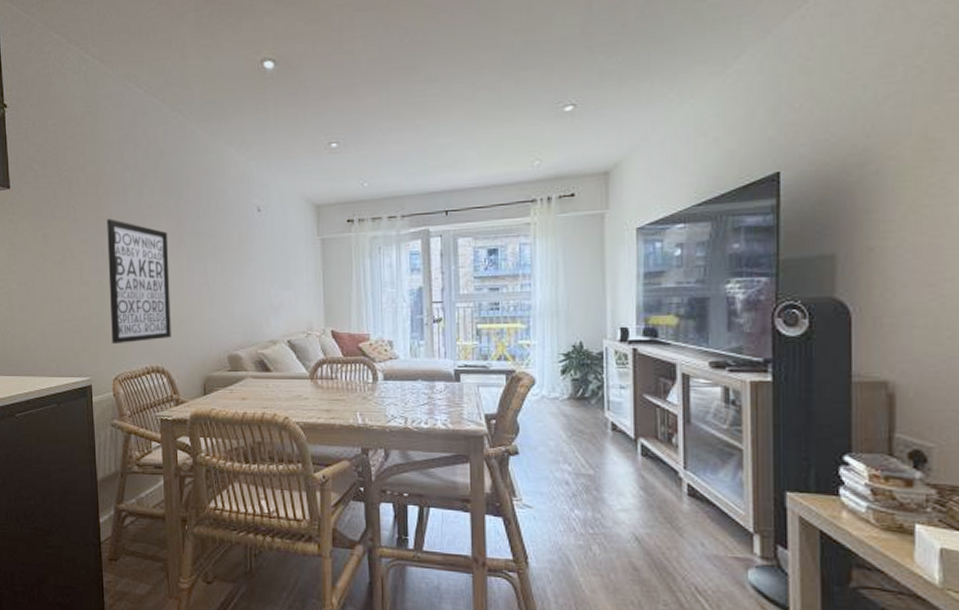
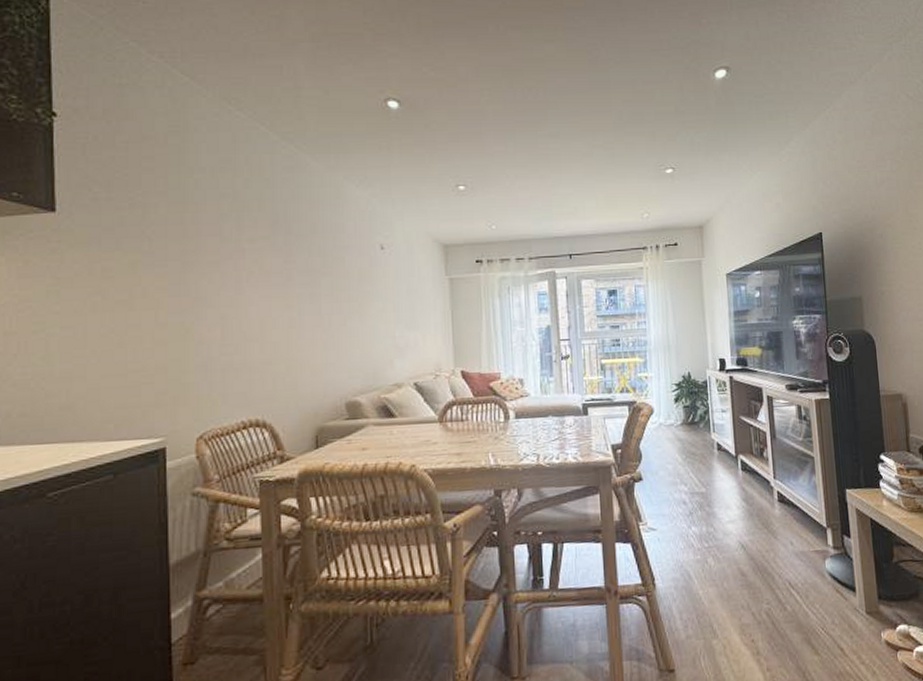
wall art: present [107,219,171,345] -> none [194,252,276,397]

